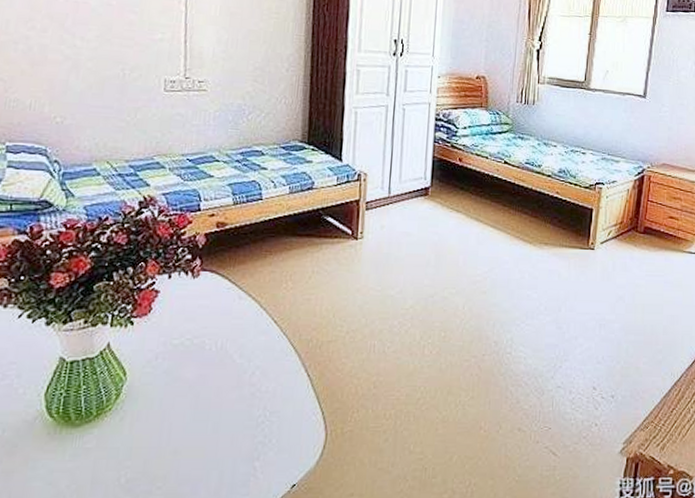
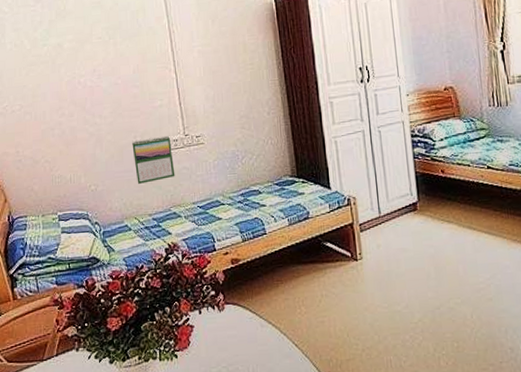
calendar: none [116,74,167,125] -> present [132,135,175,184]

